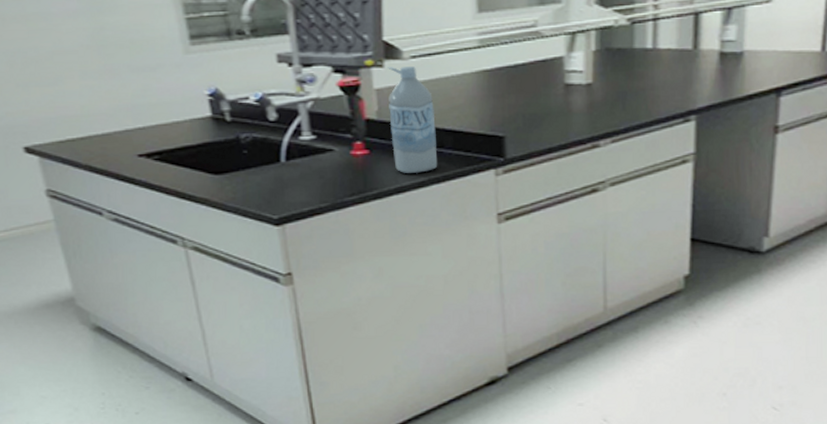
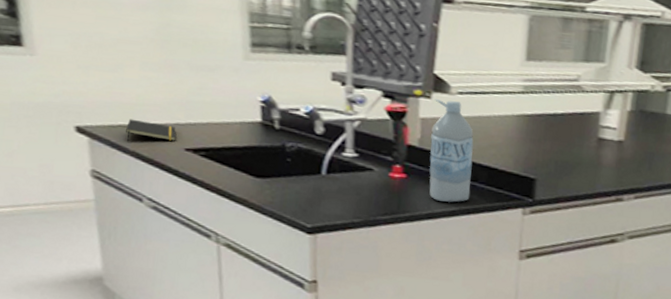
notepad: none [74,131,126,156] -> present [125,119,176,142]

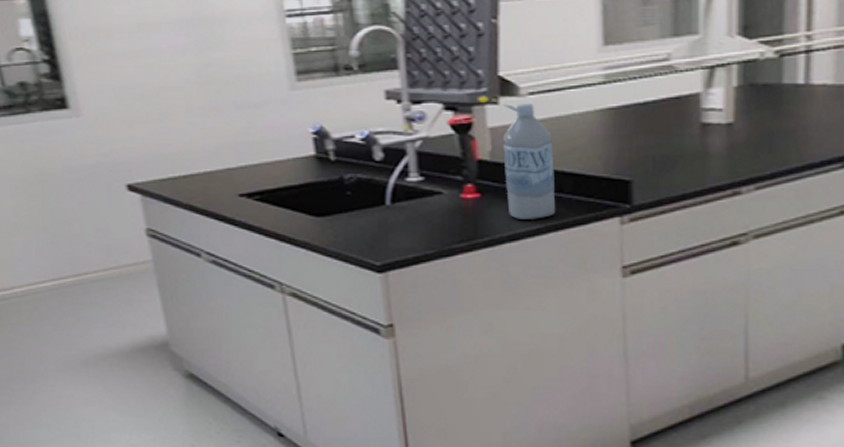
notepad: present [125,119,176,142] -> none [176,169,228,195]

